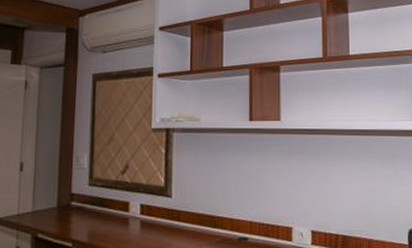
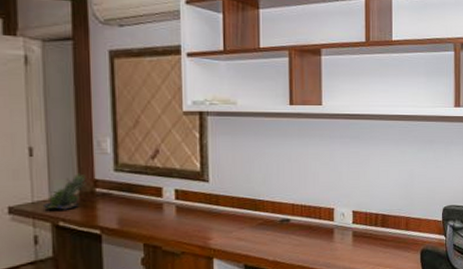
succulent plant: none [26,187,64,222] -> present [42,173,86,210]

